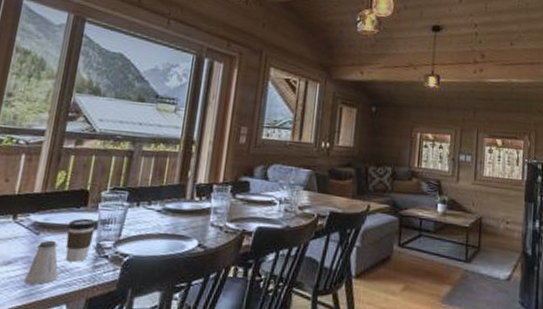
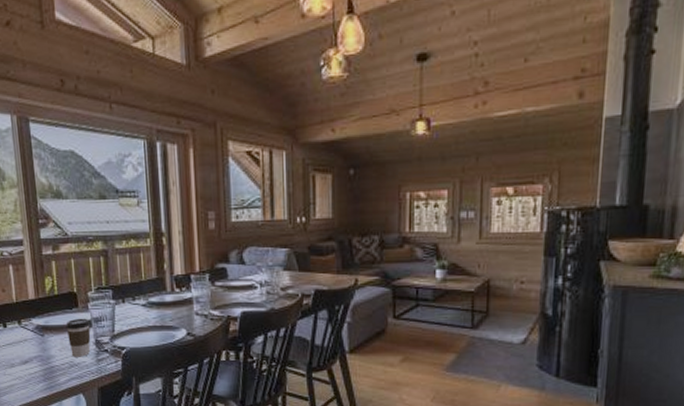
saltshaker: present [25,240,59,285] -> none [43,340,70,378]

